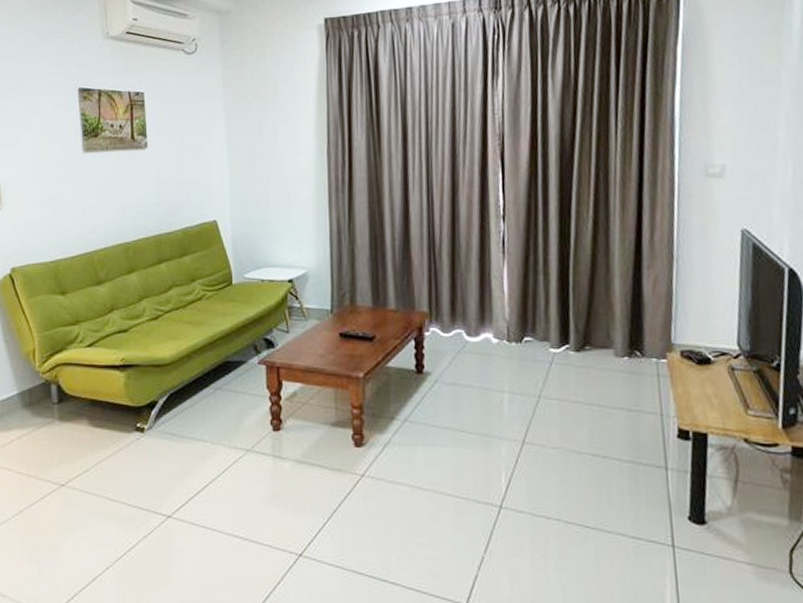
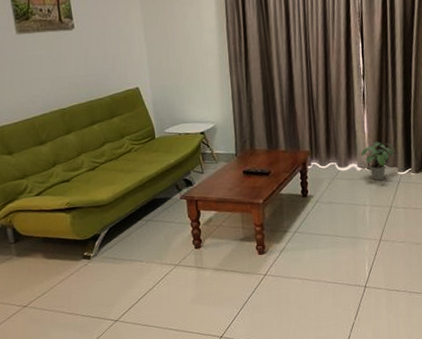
potted plant: none [498,305,547,359] -> present [361,142,396,181]

